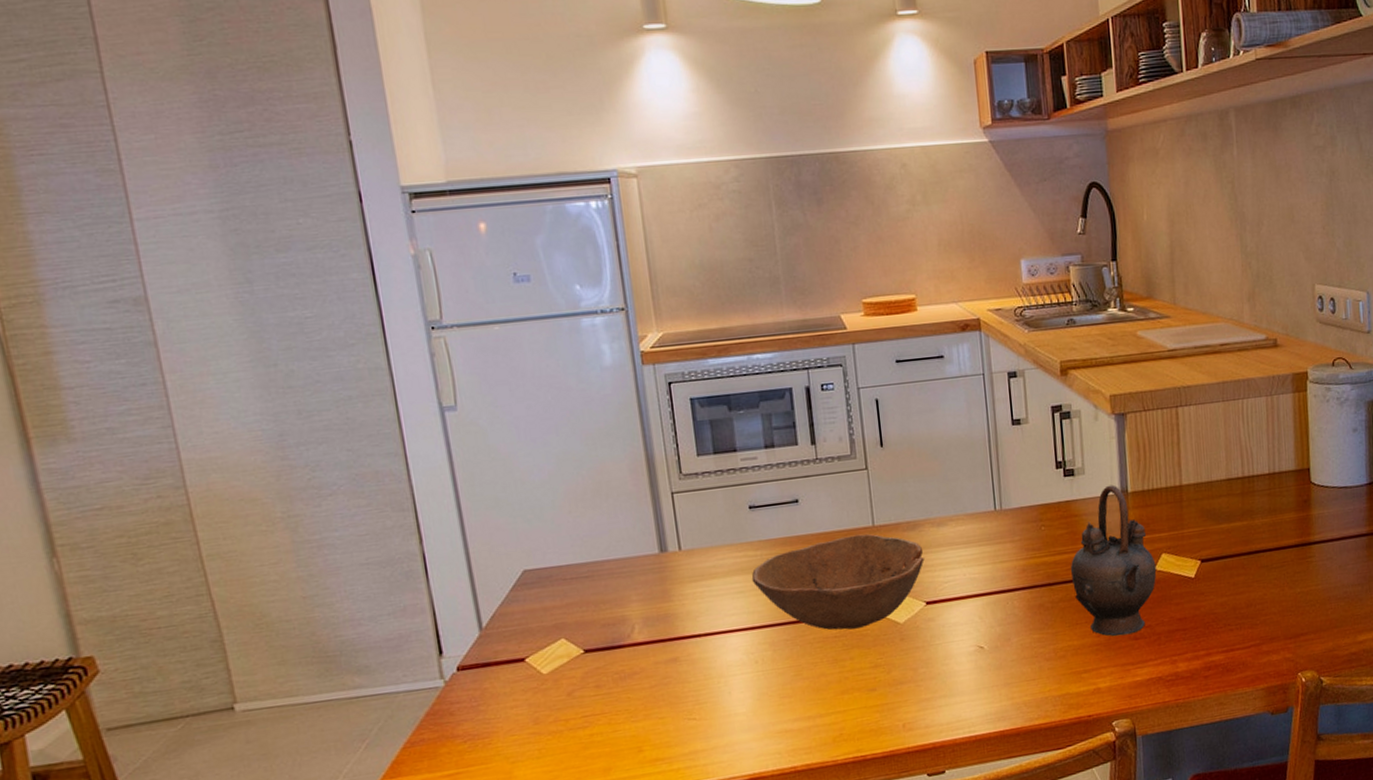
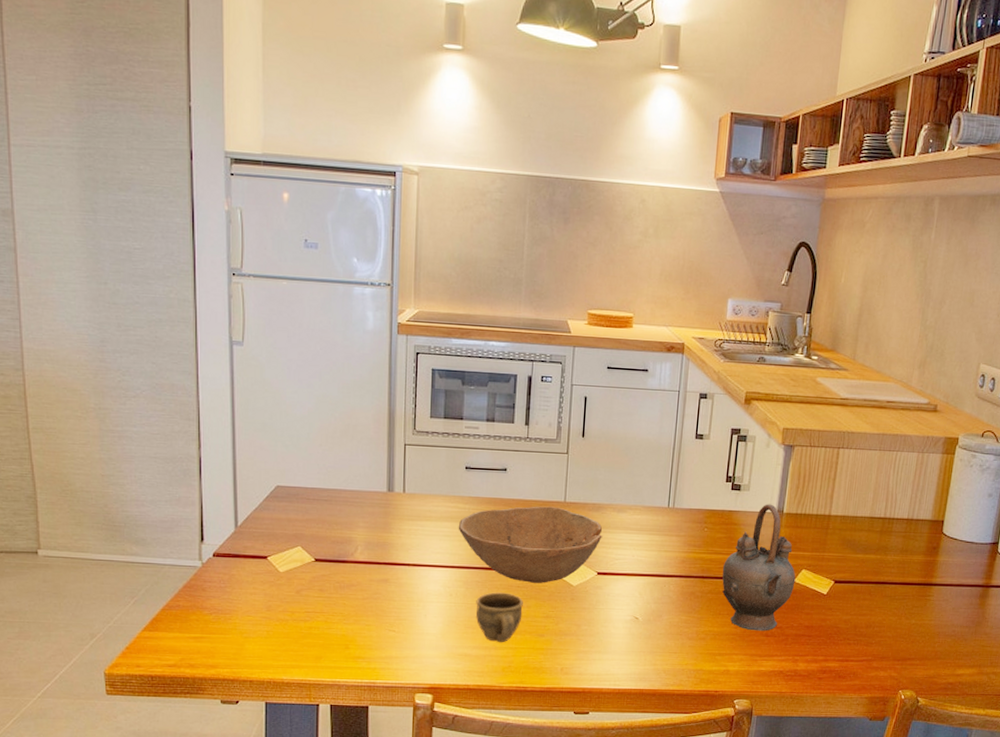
cup: none [788,646,846,709] -> present [476,592,523,643]

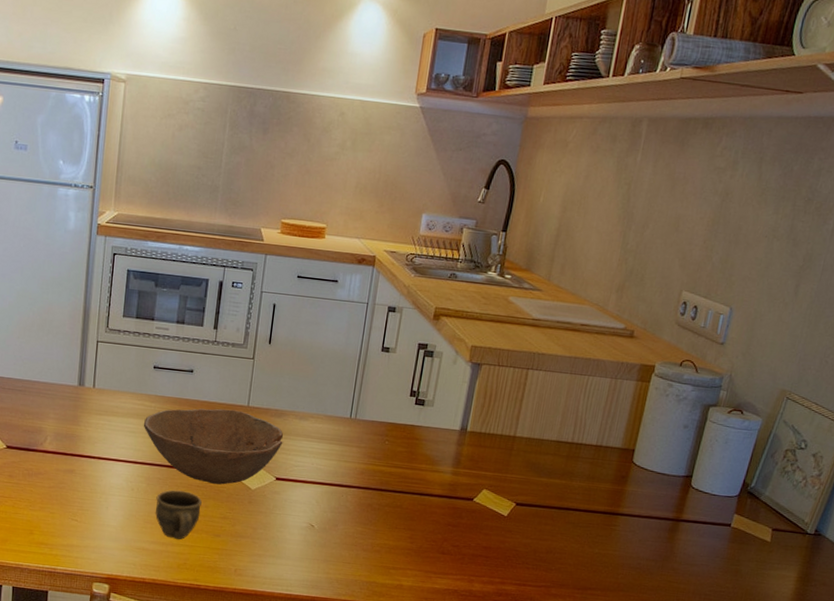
teapot: present [722,504,796,631] -> none [400,421,476,549]

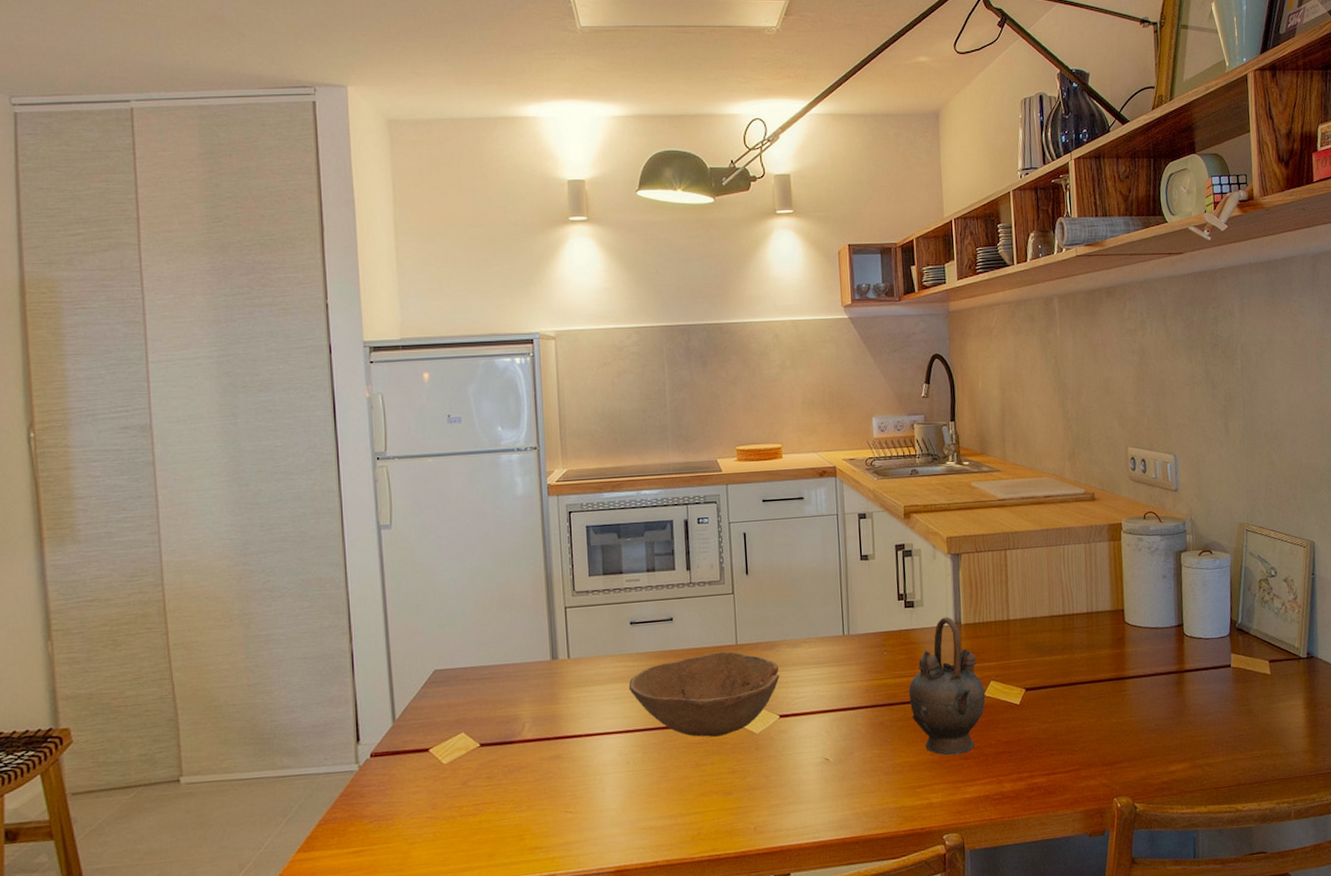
cup: present [156,490,202,540] -> none [655,751,706,809]
teapot: none [400,421,476,549] -> present [908,617,986,756]

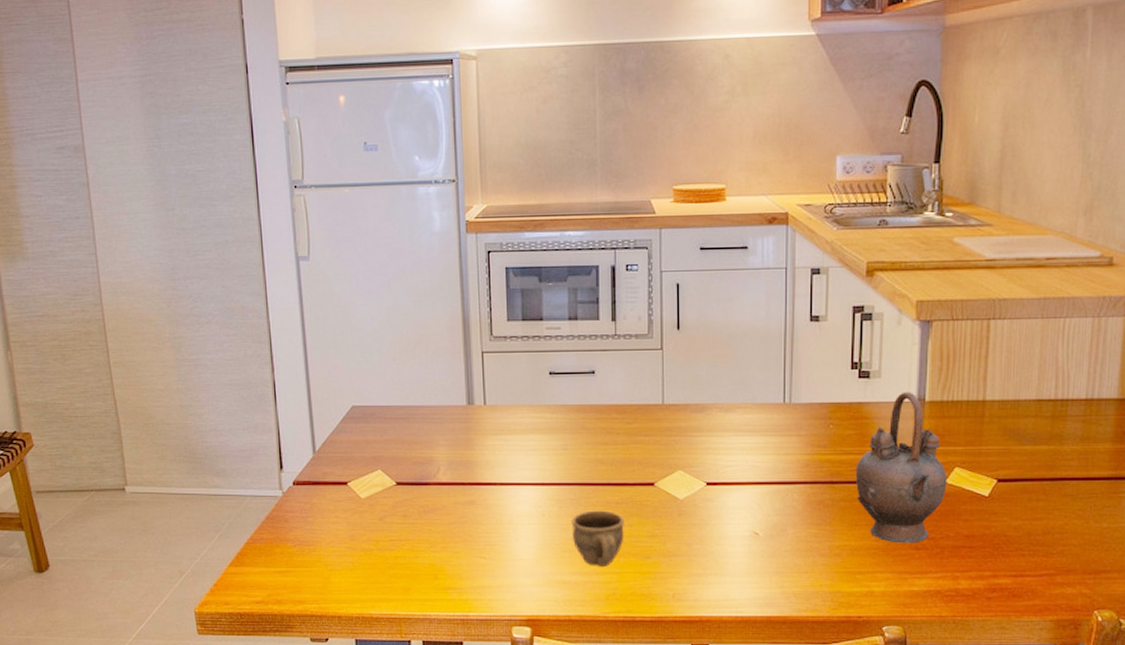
bowl: present [628,651,780,737] -> none [546,410,709,498]
cup: none [655,751,706,809] -> present [571,510,624,568]

